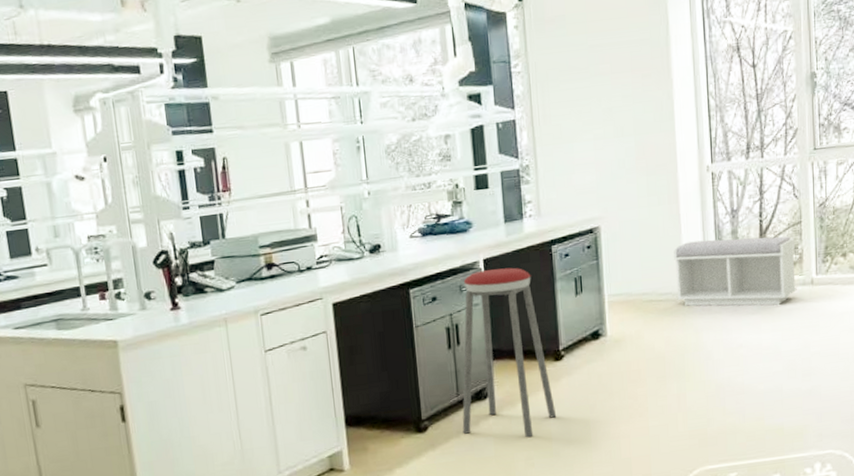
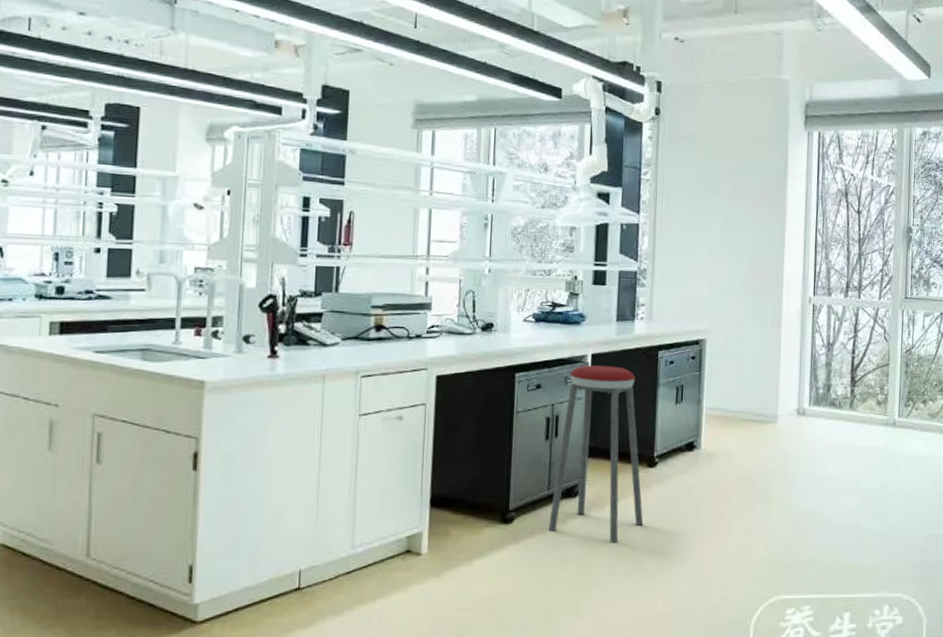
bench: present [674,236,797,307] -> none [769,367,882,441]

